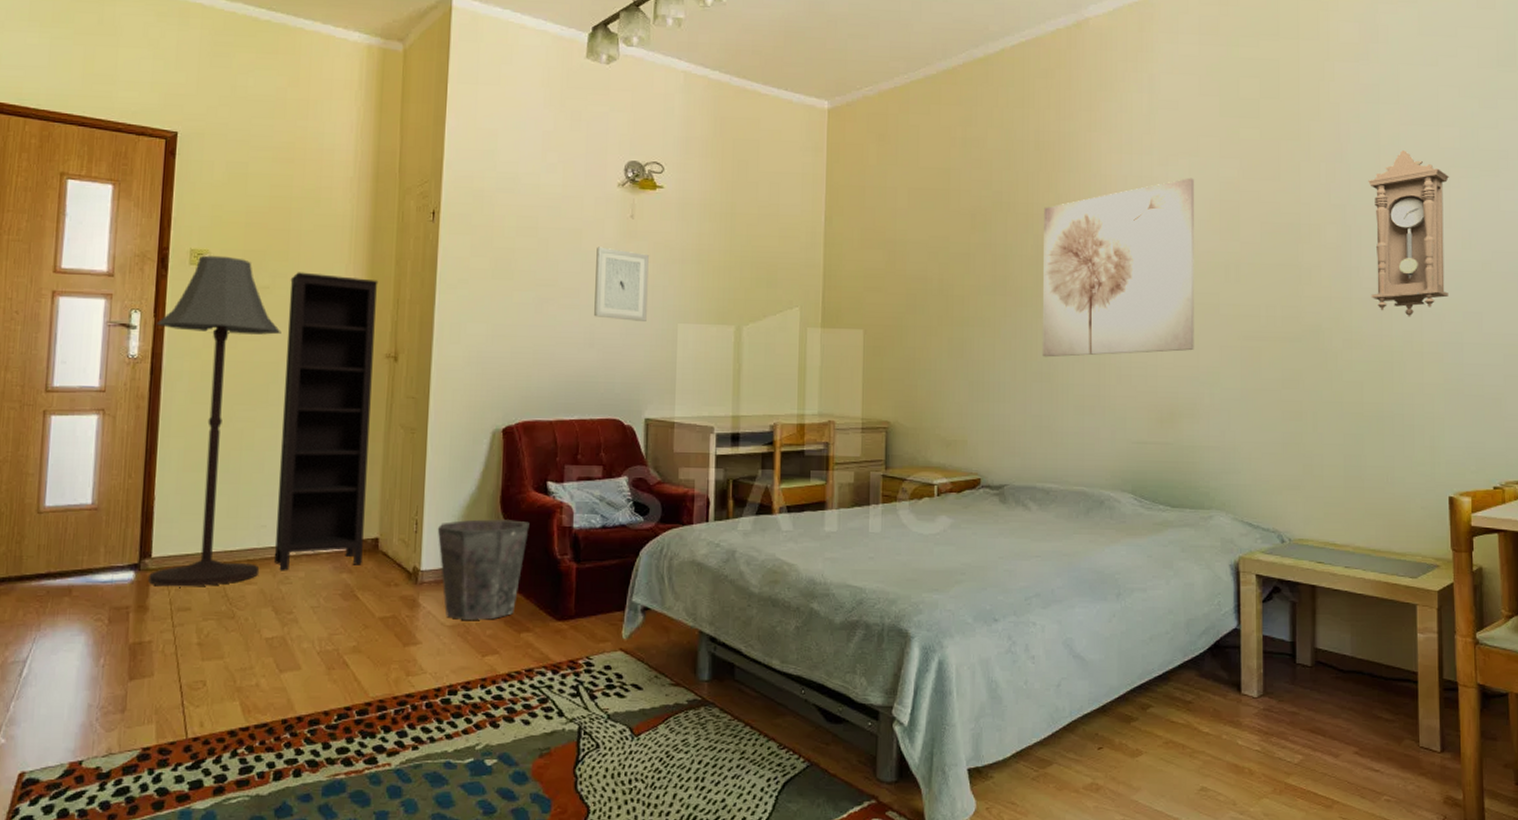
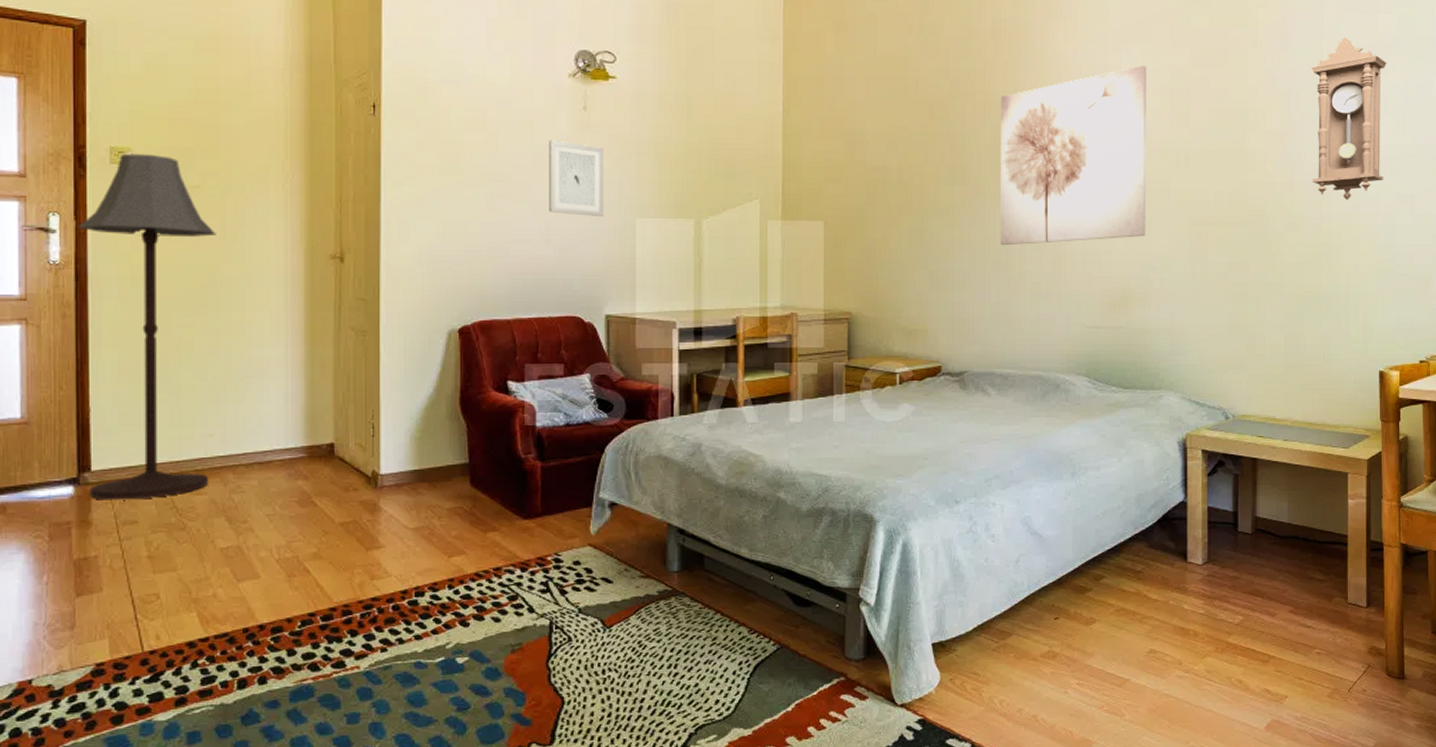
bookcase: present [275,272,378,571] -> none [222,170,319,480]
waste bin: present [437,519,530,620] -> none [395,421,491,522]

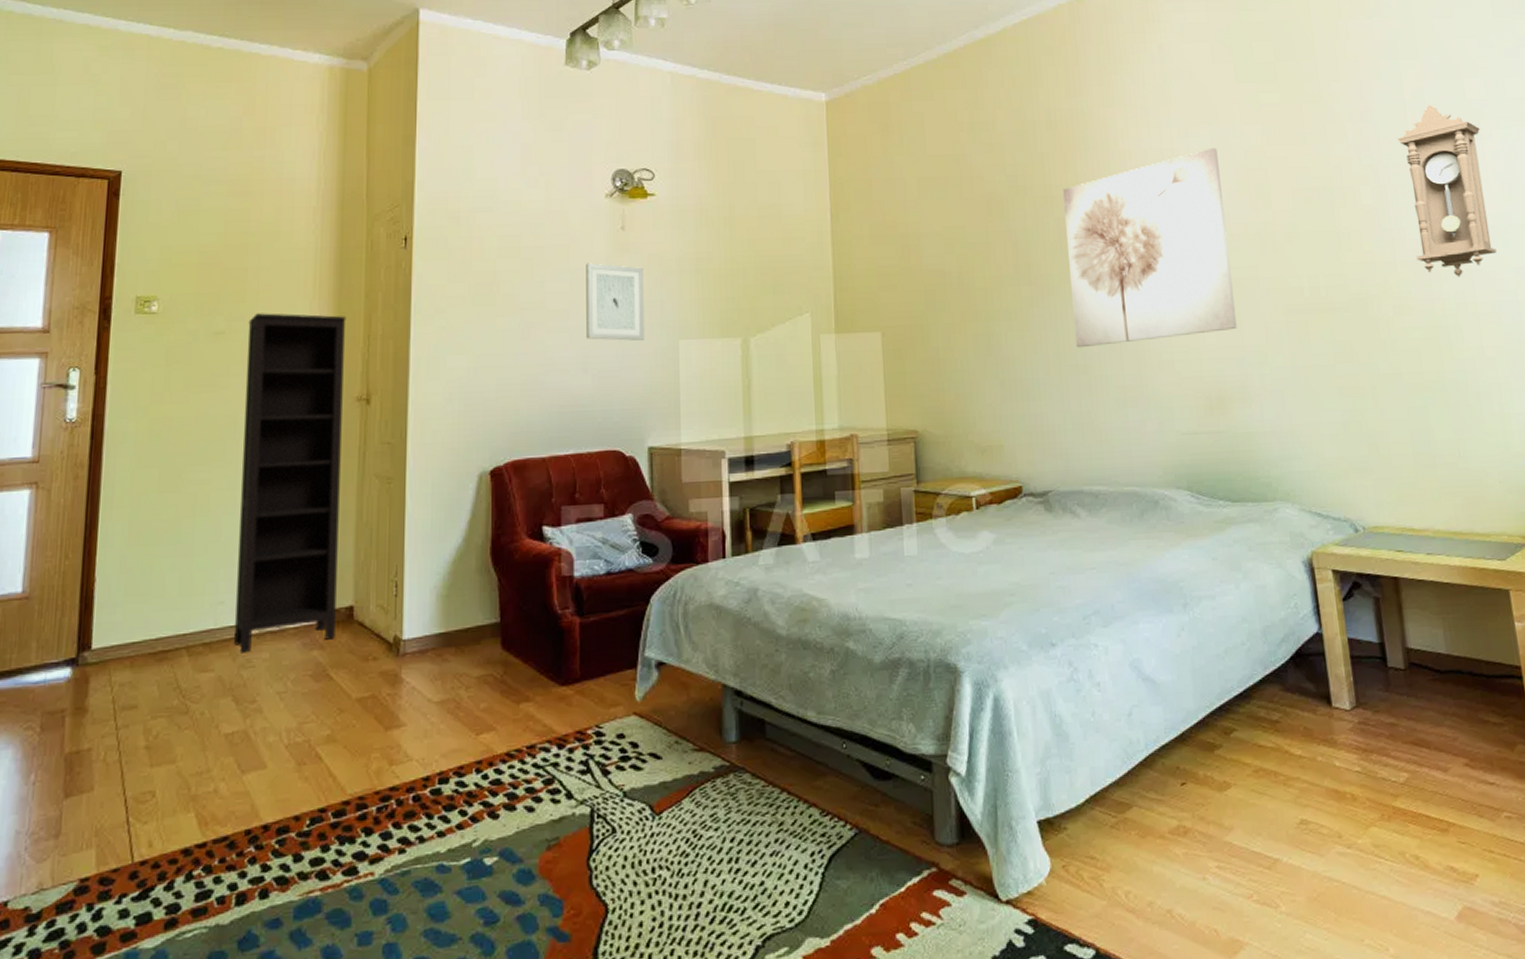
floor lamp: present [77,153,216,500] -> none [88,301,239,683]
bookcase: none [222,170,319,480] -> present [234,313,347,654]

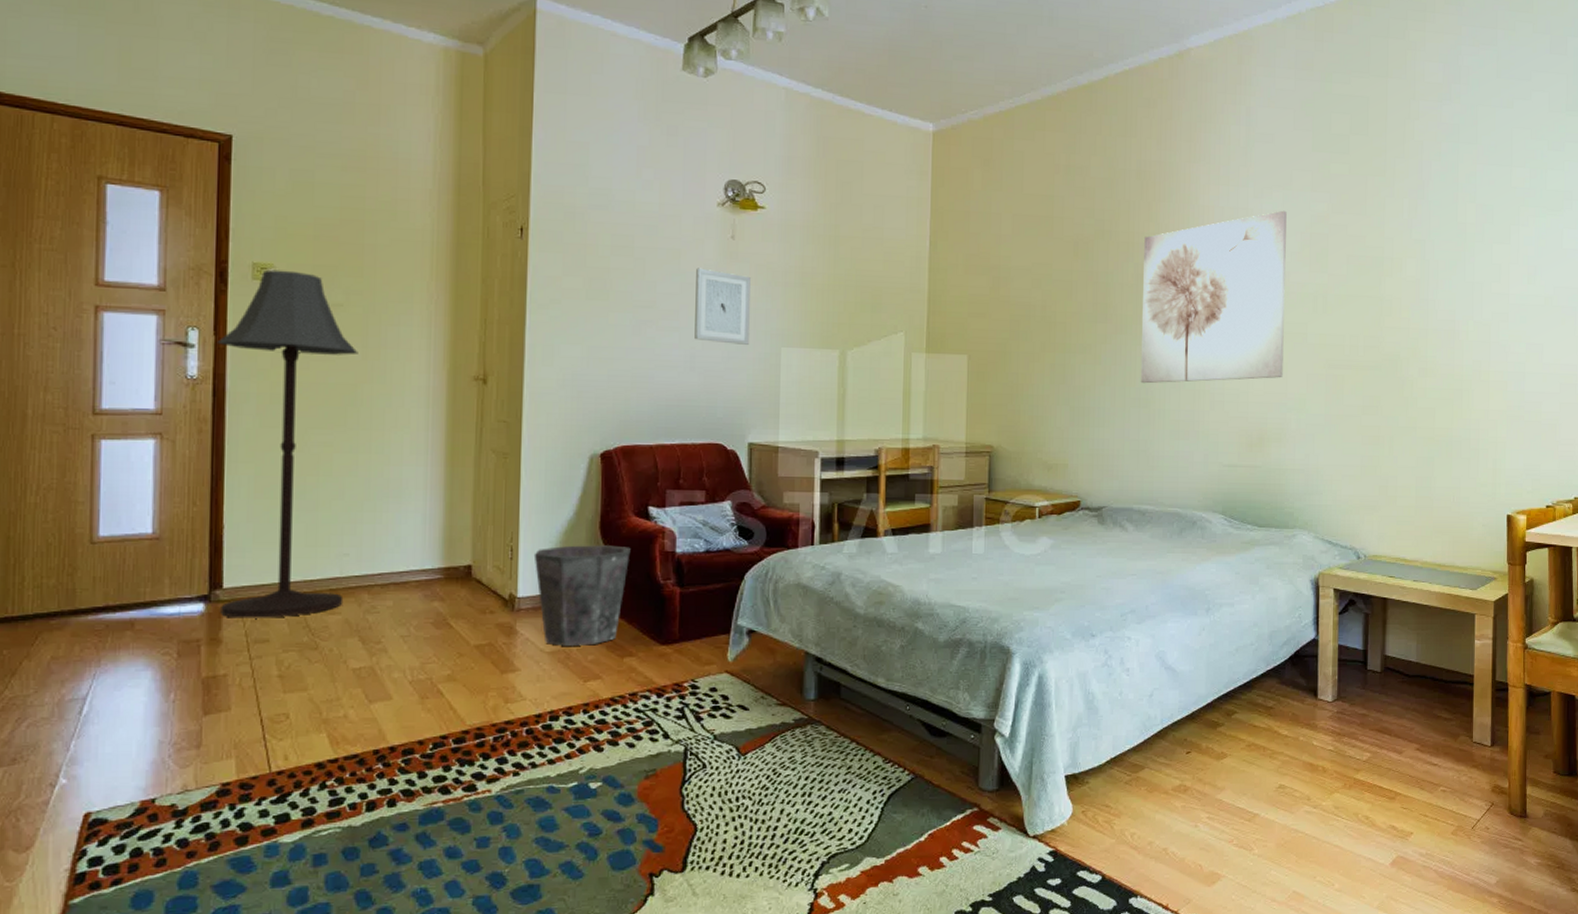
floor lamp: none [88,301,239,683] -> present [216,269,358,618]
bookcase: present [234,313,347,654] -> none [360,289,464,600]
waste bin: none [420,573,525,694] -> present [533,545,631,646]
pendulum clock: present [1397,105,1497,278] -> none [1445,189,1519,348]

